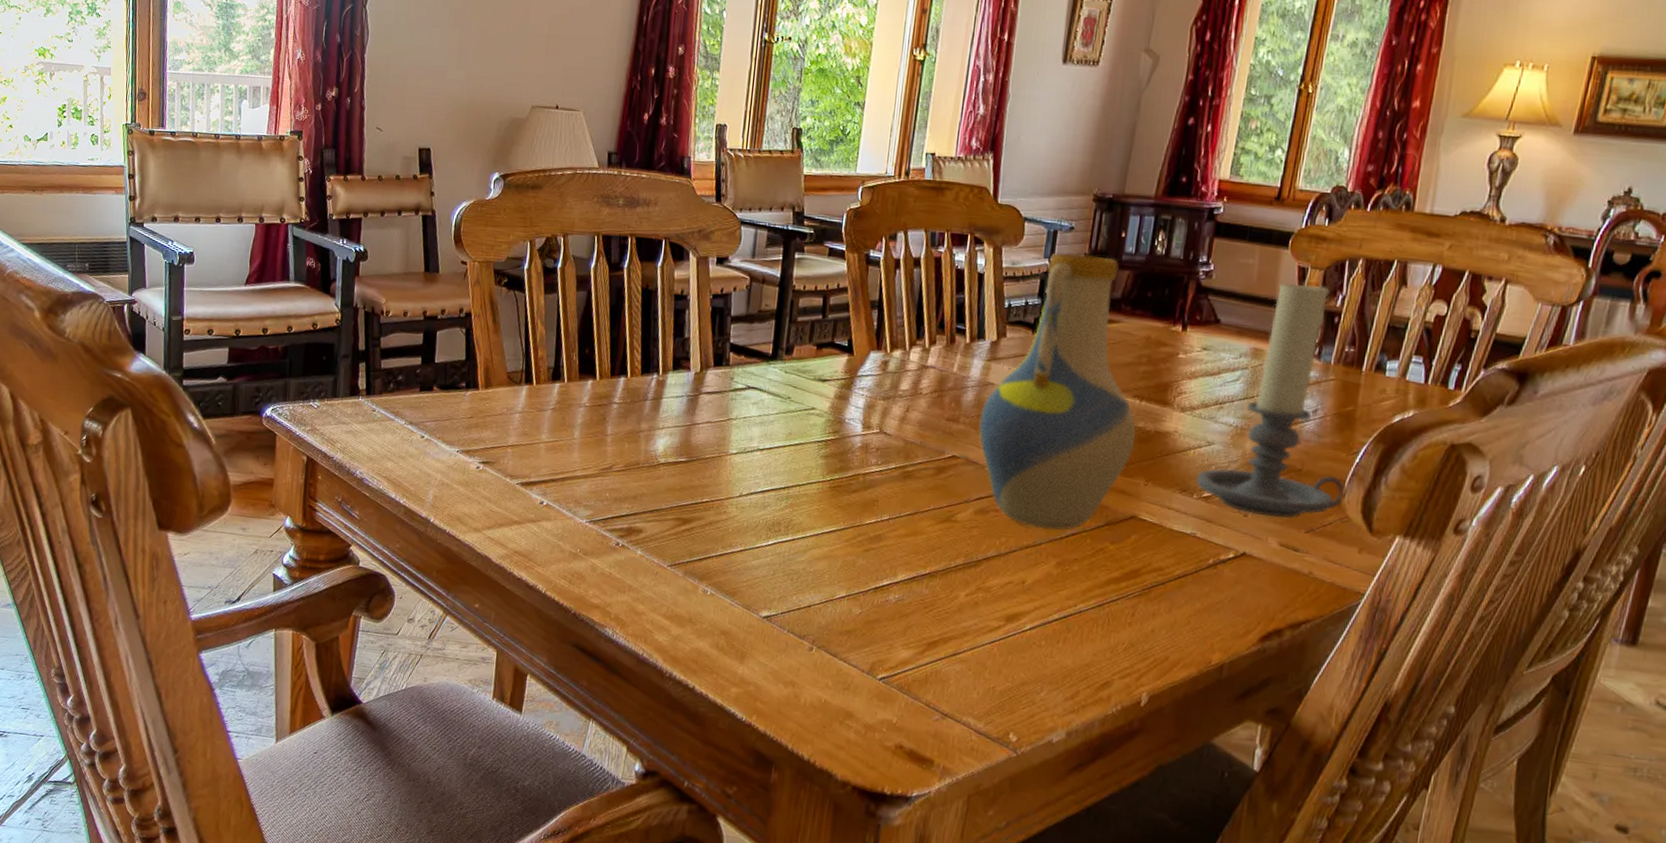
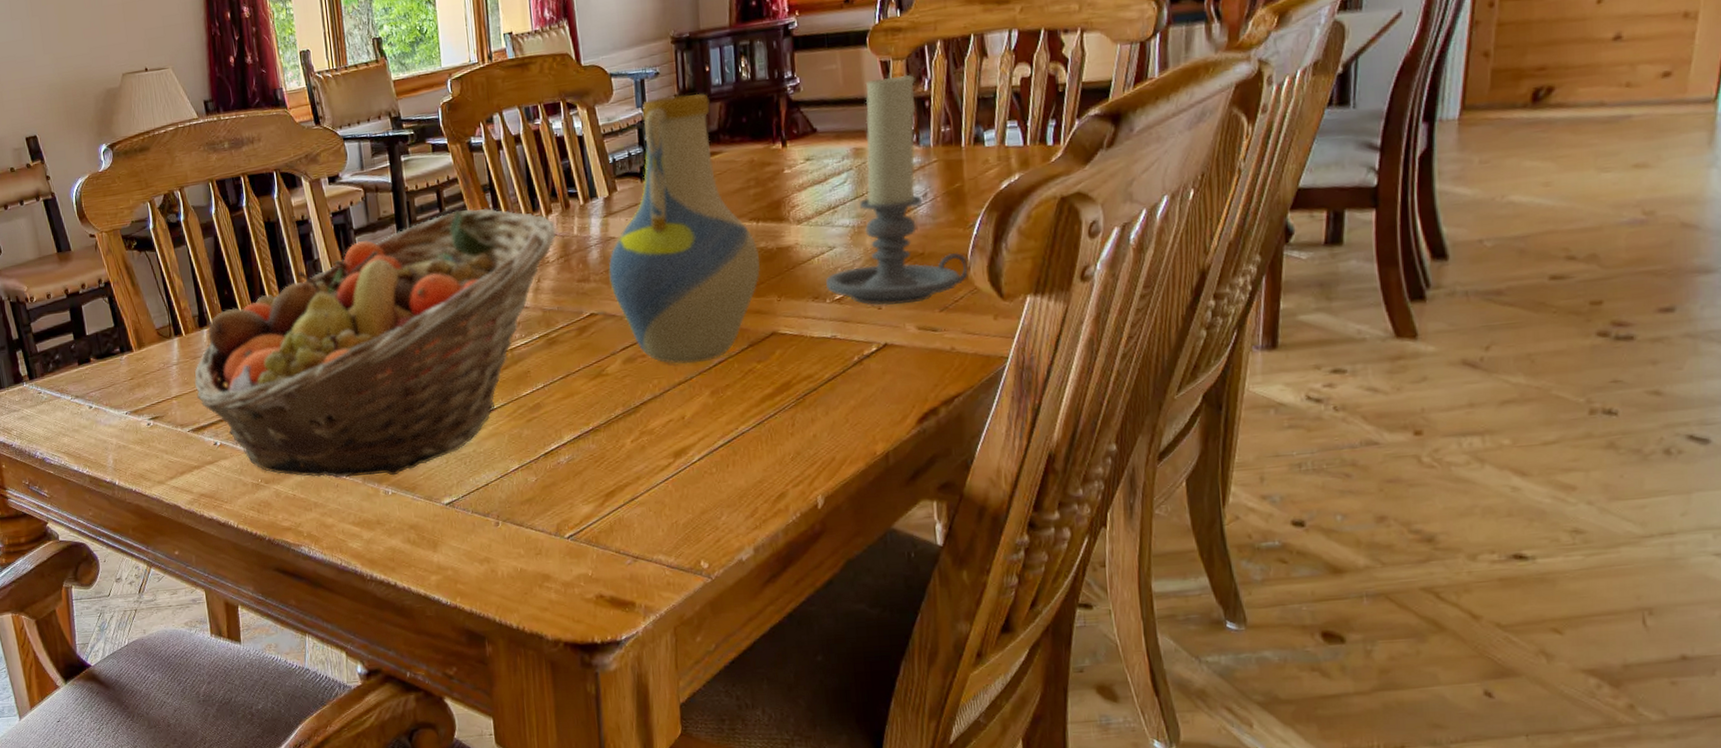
fruit basket: none [533,320,937,576] -> present [194,208,557,478]

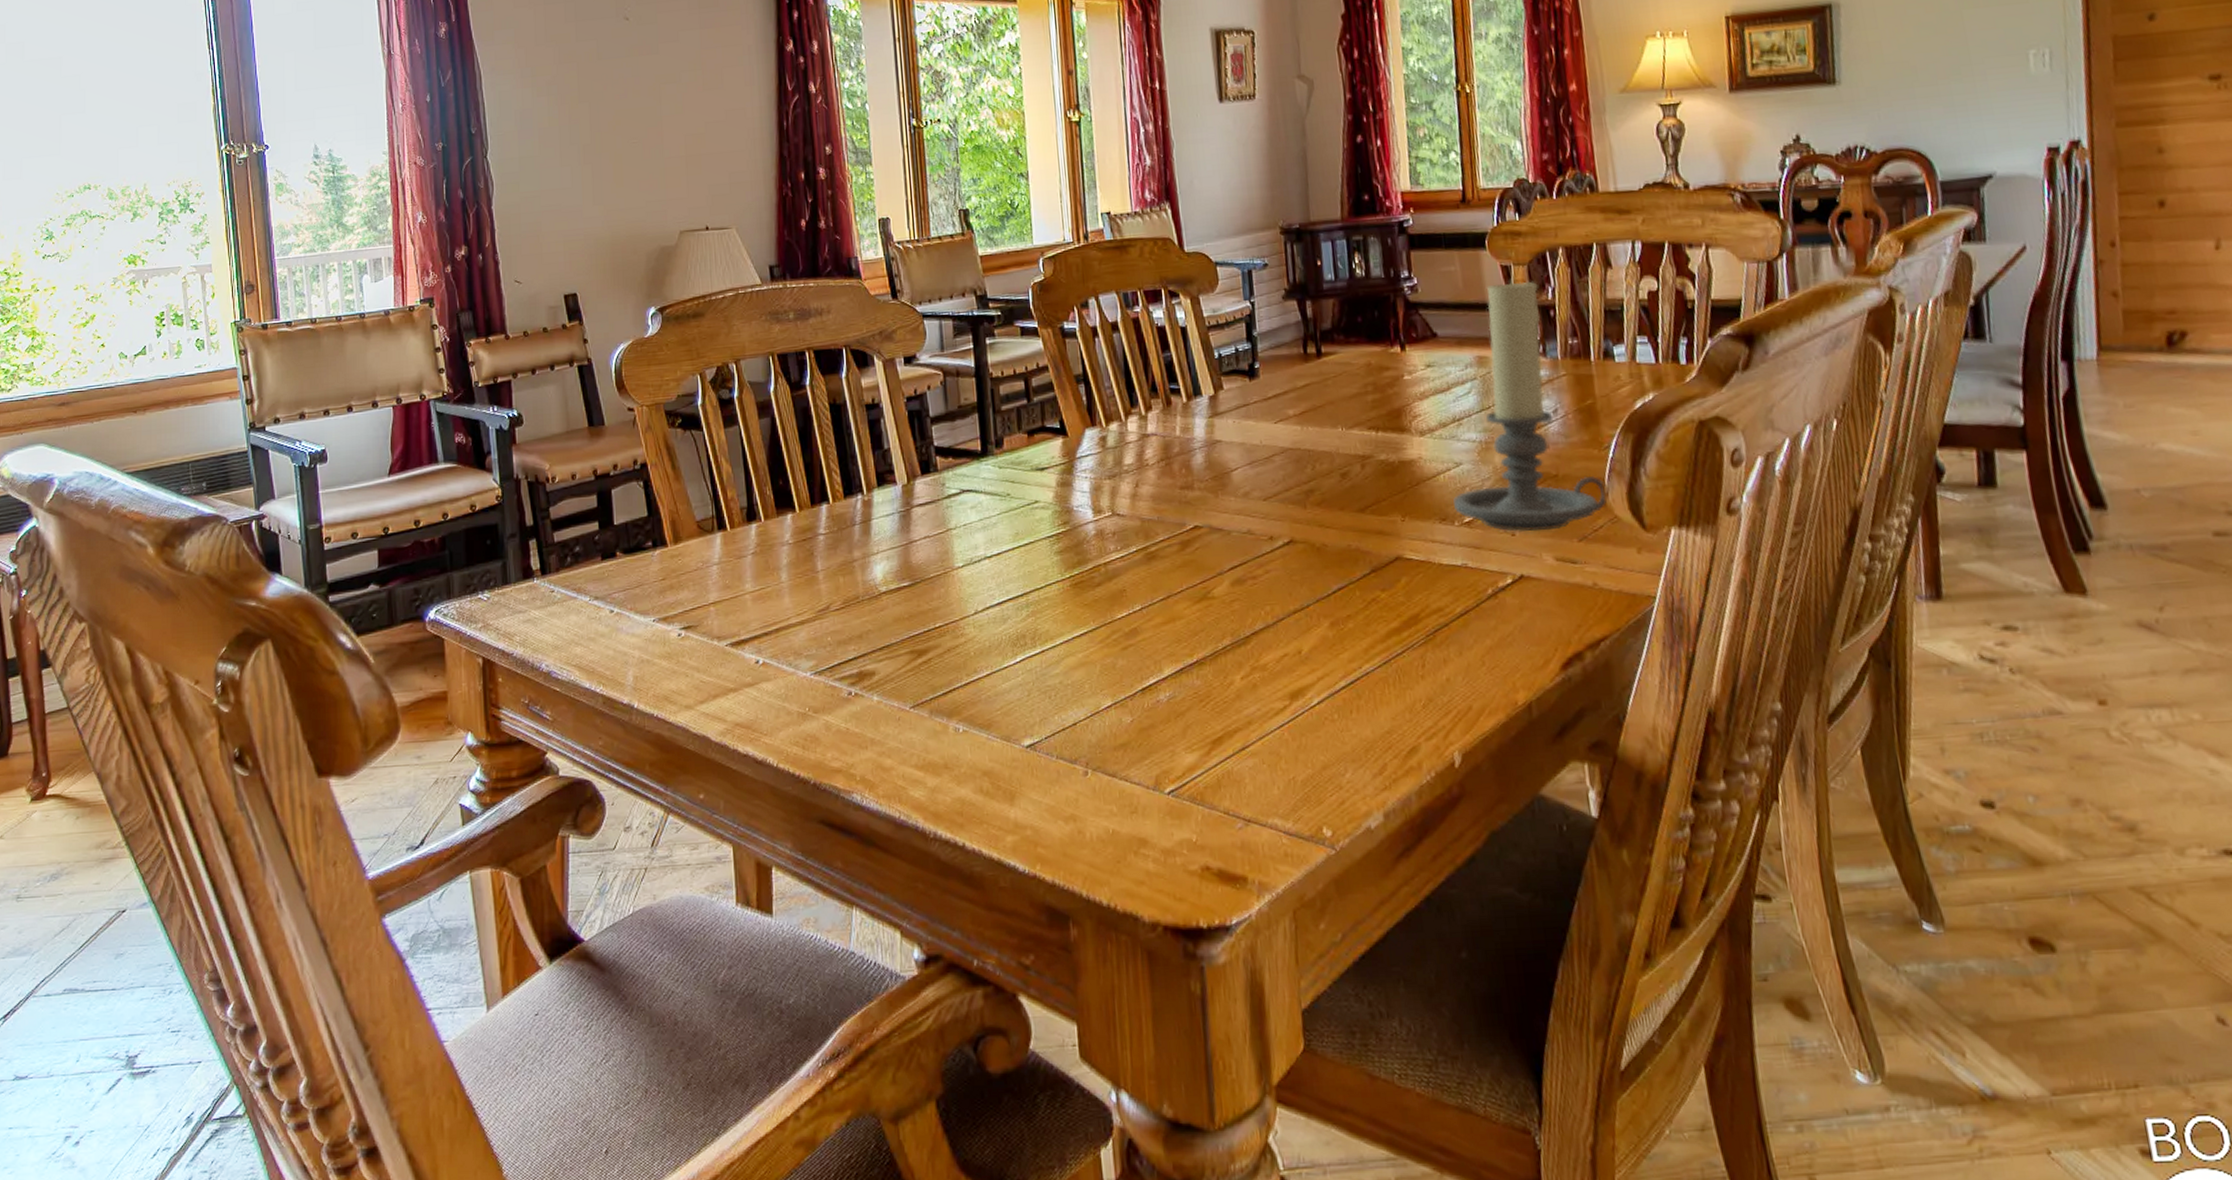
fruit basket: present [194,208,557,478] -> none [737,400,1157,709]
vase: present [608,93,760,364] -> none [1214,288,1382,589]

